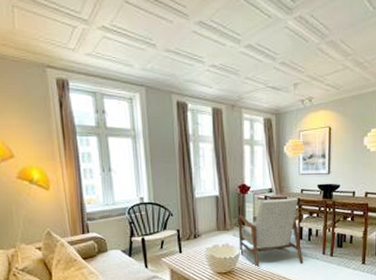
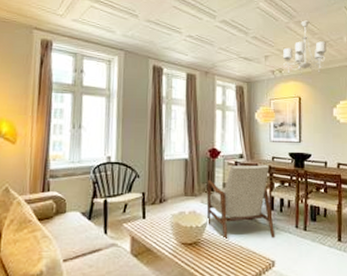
chandelier: none [314,40,360,104] -> present [283,20,327,76]

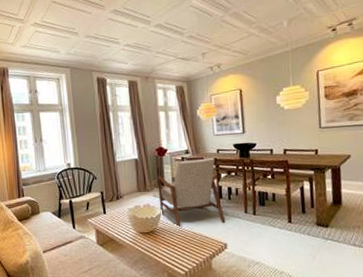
chandelier: present [283,20,327,76] -> none [220,11,266,68]

